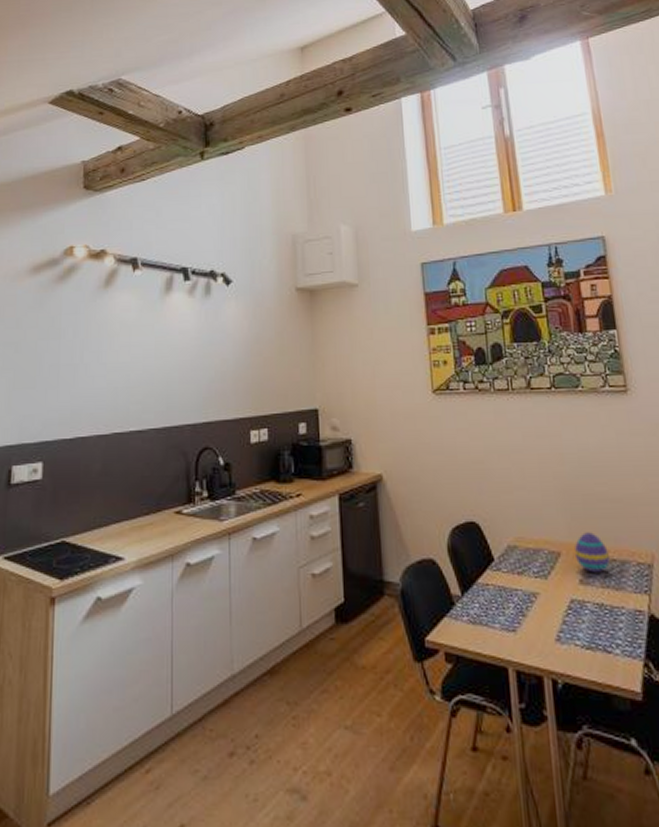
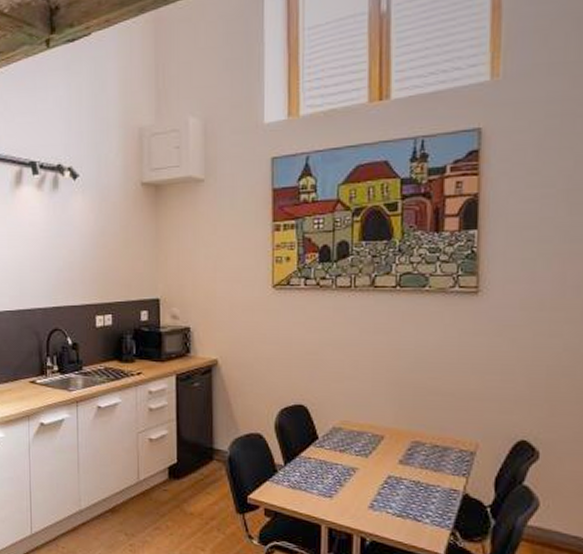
decorative egg: present [573,532,610,572] -> none [397,421,432,455]

